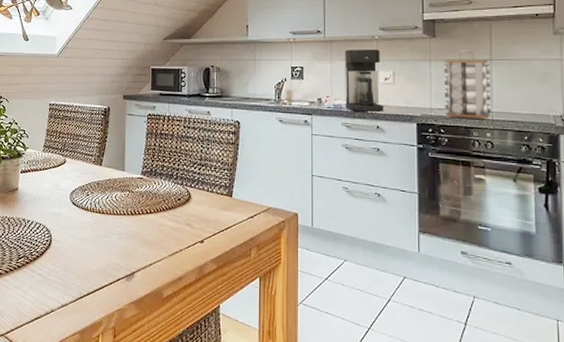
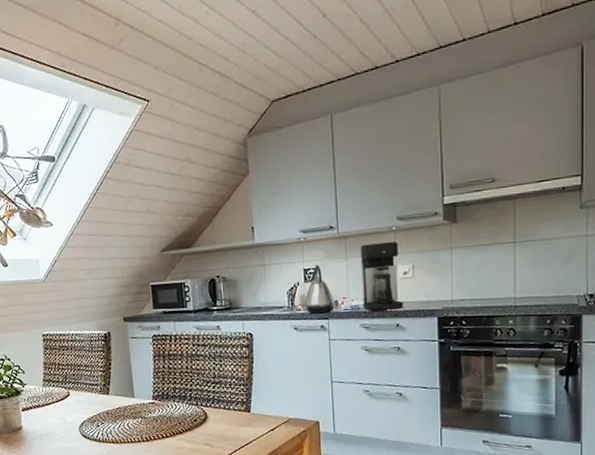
kettle: none [290,64,320,109] -> present [304,265,336,314]
spice rack: present [444,49,492,119] -> none [465,233,515,308]

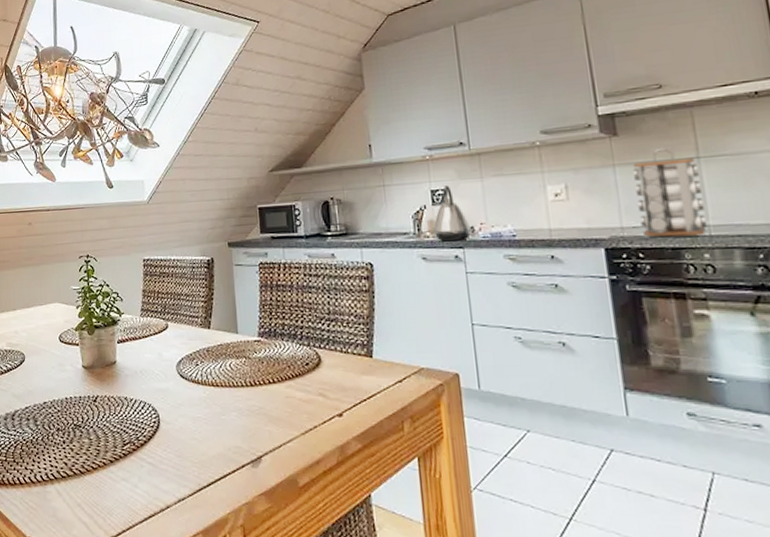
coffee maker: present [360,241,404,312] -> none [498,158,559,241]
spice rack: none [465,233,515,308] -> present [633,147,709,238]

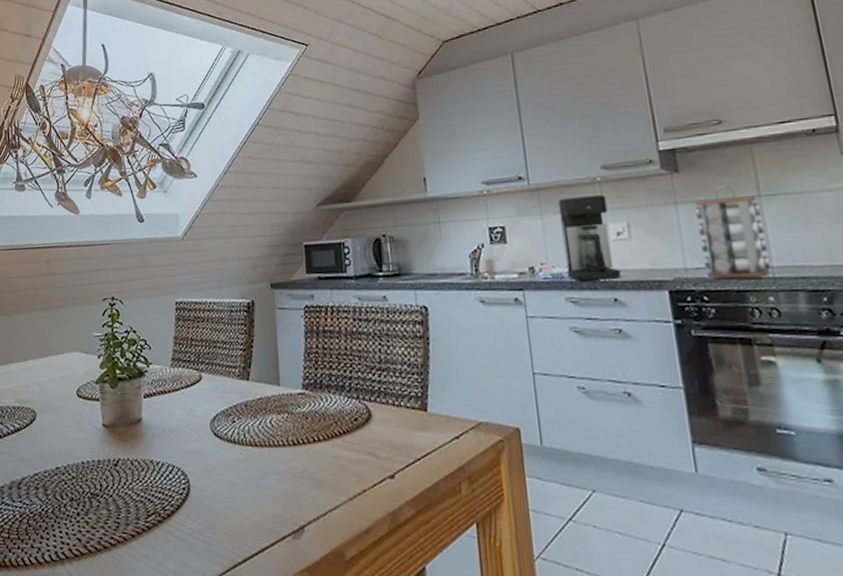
kettle: present [433,185,472,242] -> none [491,223,532,283]
coffee maker: none [498,158,559,241] -> present [558,194,622,282]

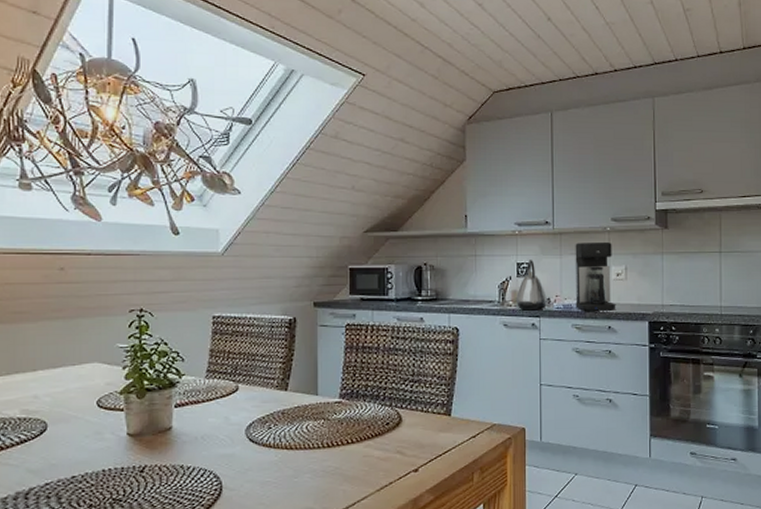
kettle: none [491,223,532,283] -> present [515,260,548,311]
spice rack: present [695,185,772,280] -> none [676,241,721,315]

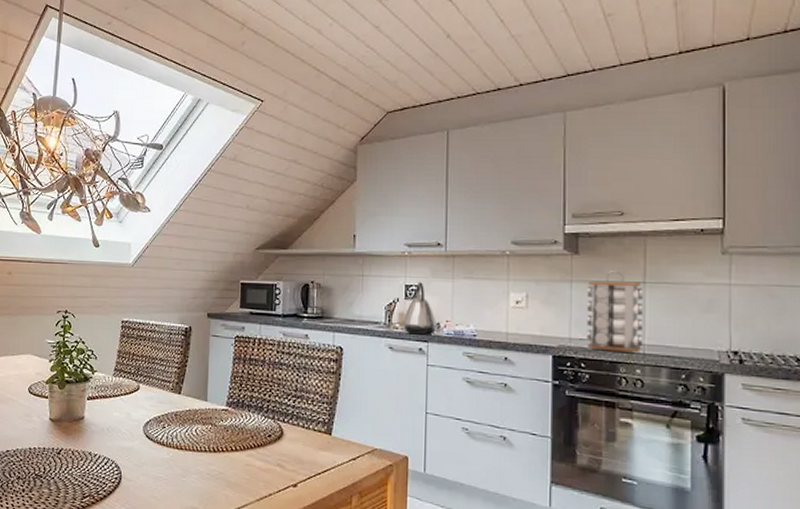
coffee maker: present [575,241,616,312] -> none [468,266,515,341]
spice rack: none [676,241,721,315] -> present [587,269,644,353]

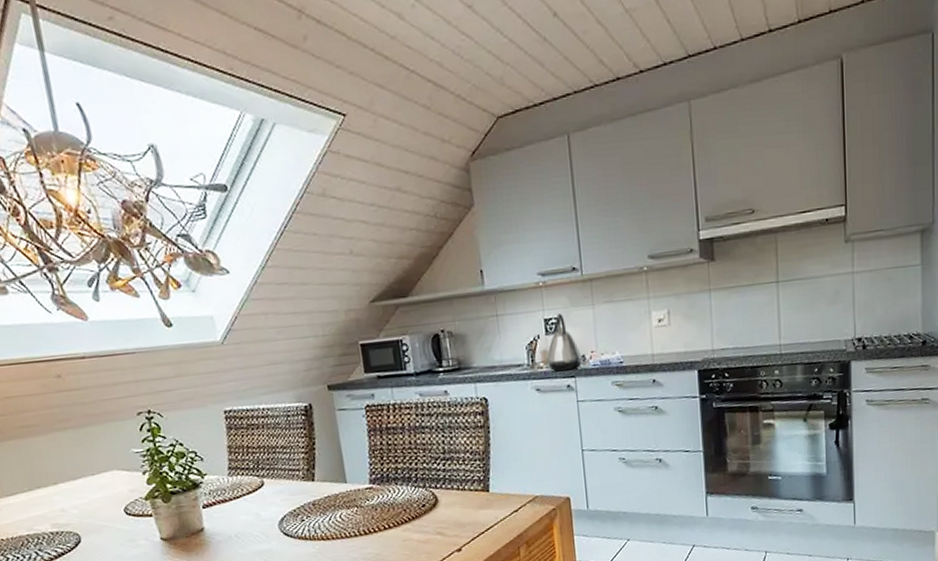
spice rack: present [587,269,644,353] -> none [725,272,780,358]

